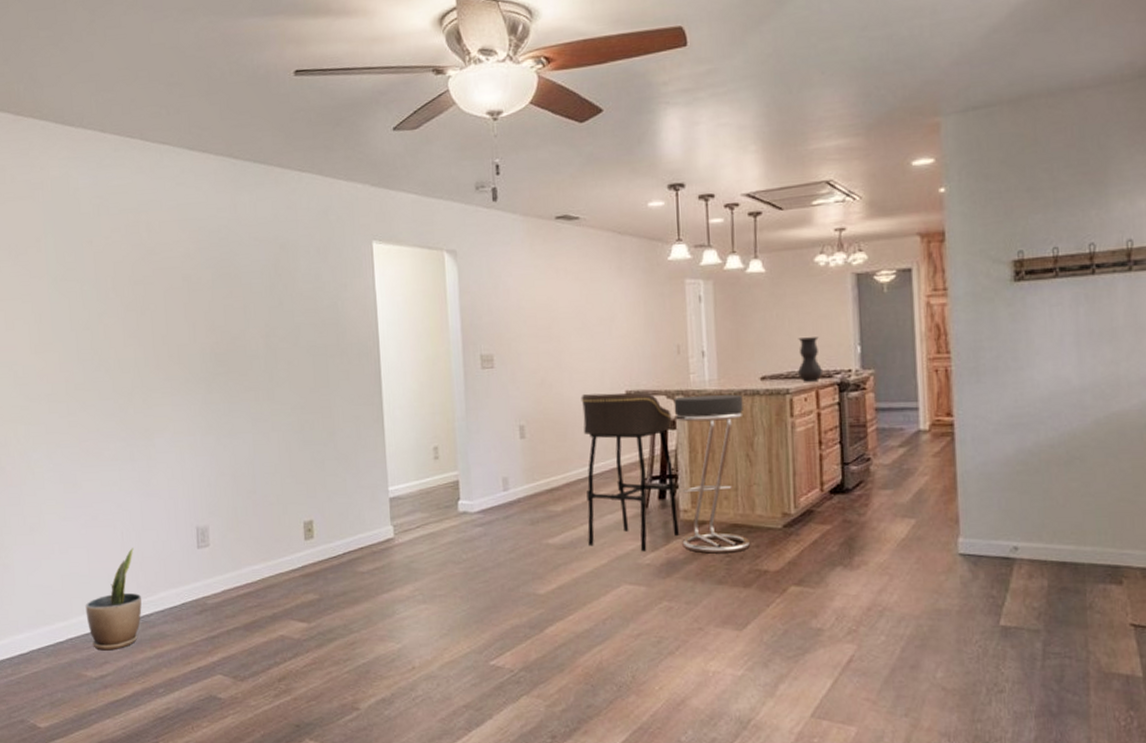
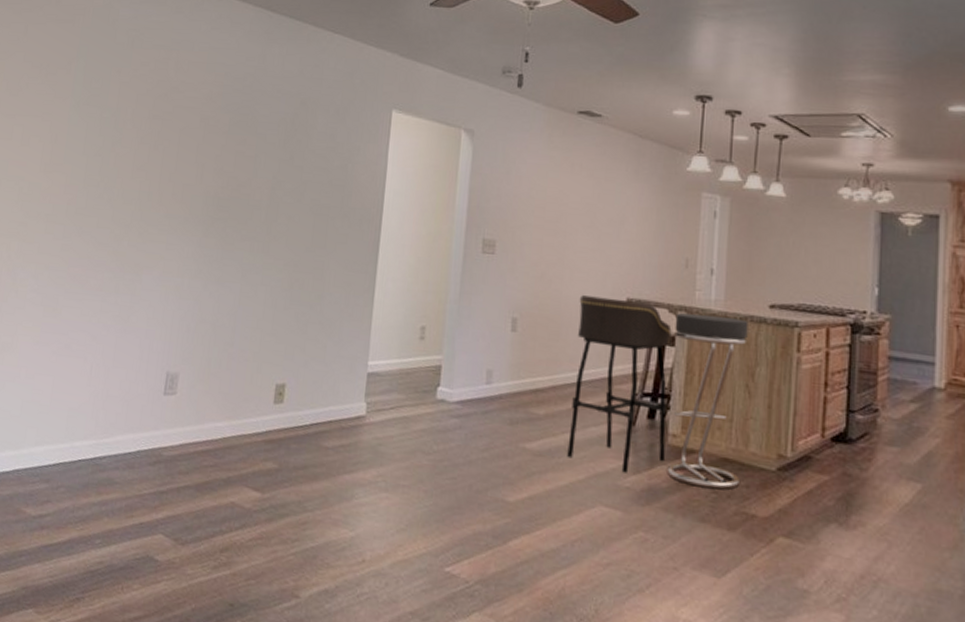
potted plant: present [85,548,142,651] -> none [38,384,100,490]
vase: present [798,337,824,383] -> none [810,270,837,320]

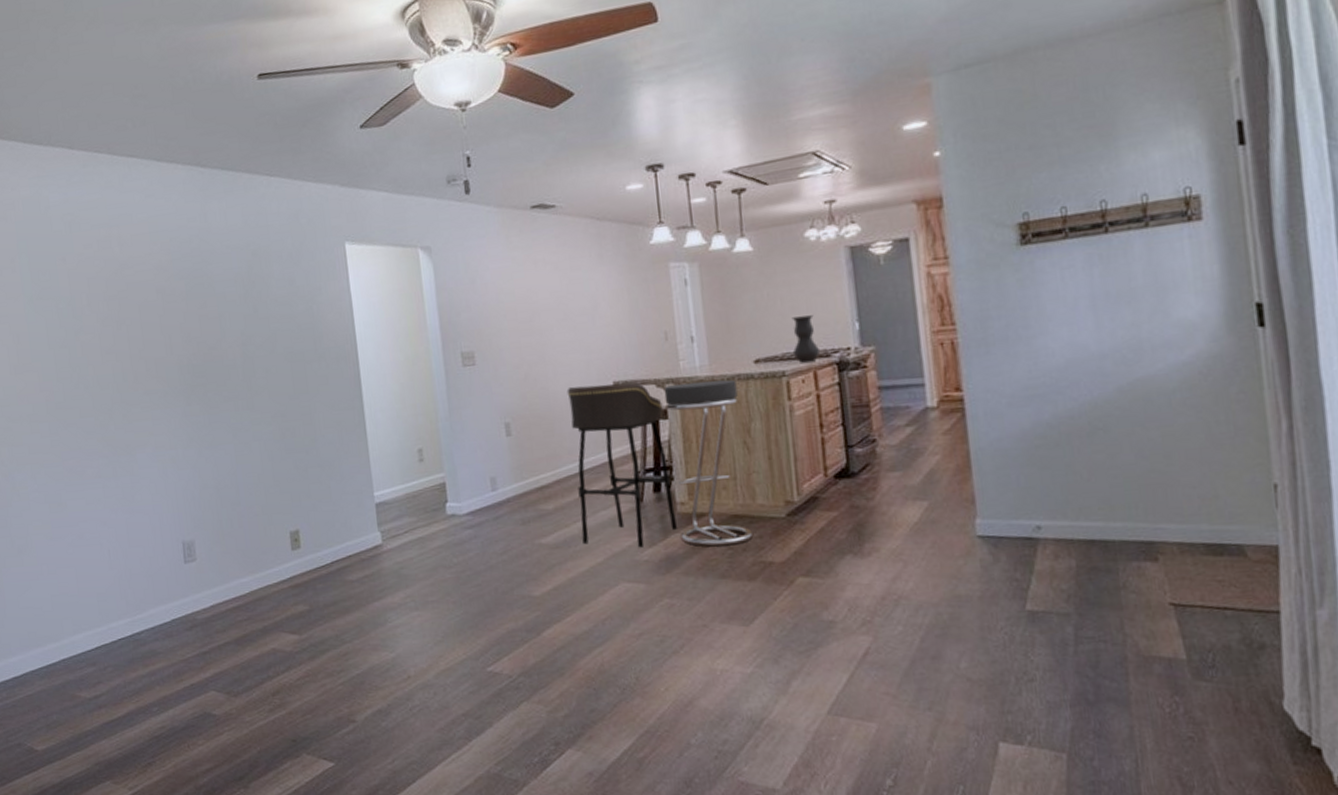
vase: none [810,270,837,320] -> present [791,315,821,364]

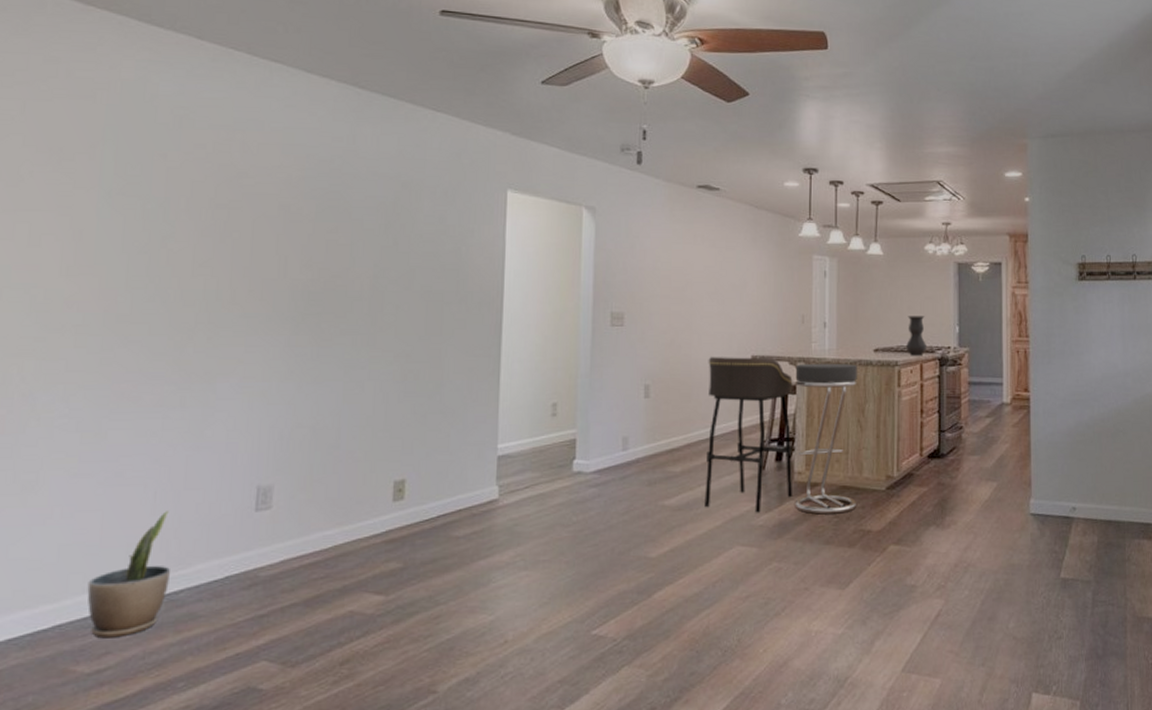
potted plant: none [76,565,132,671] -> present [87,511,170,639]

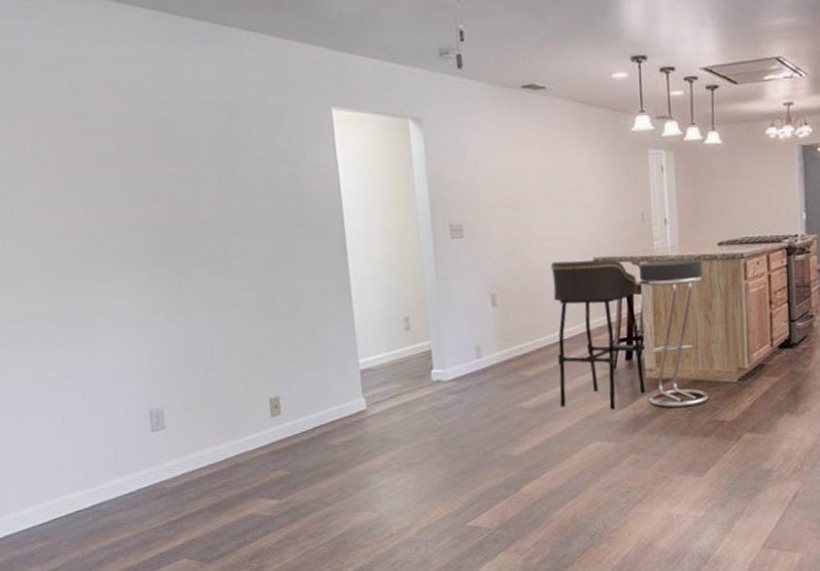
potted plant: present [87,511,170,639] -> none [24,435,92,545]
vase: present [906,316,928,357] -> none [751,205,774,248]

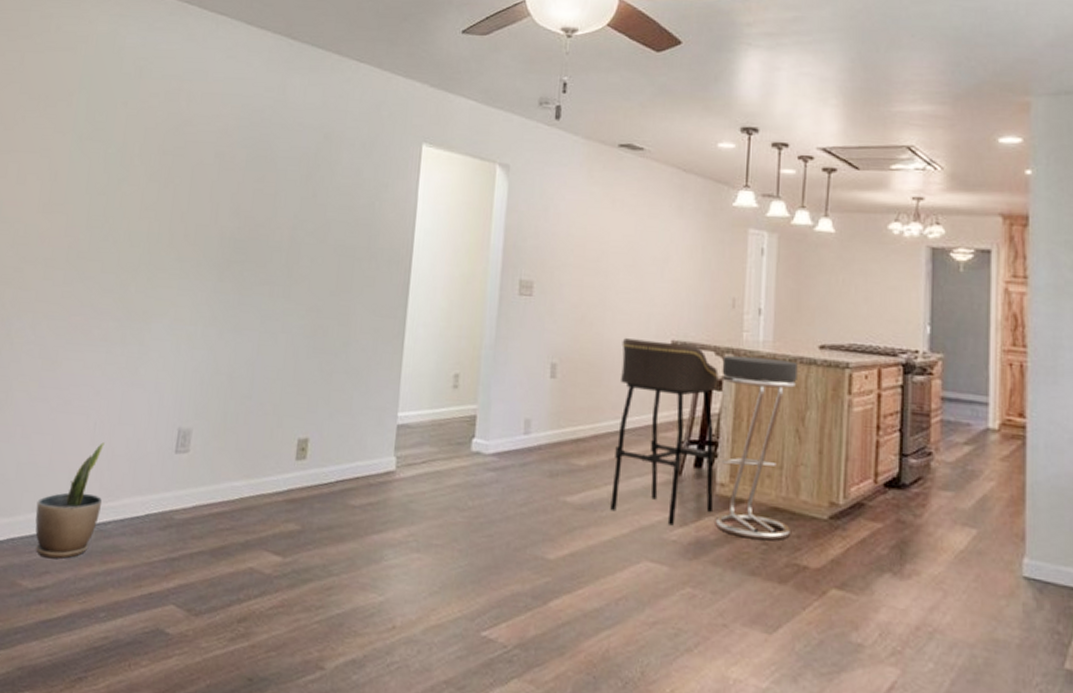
potted plant: none [24,435,92,545] -> present [35,442,105,559]

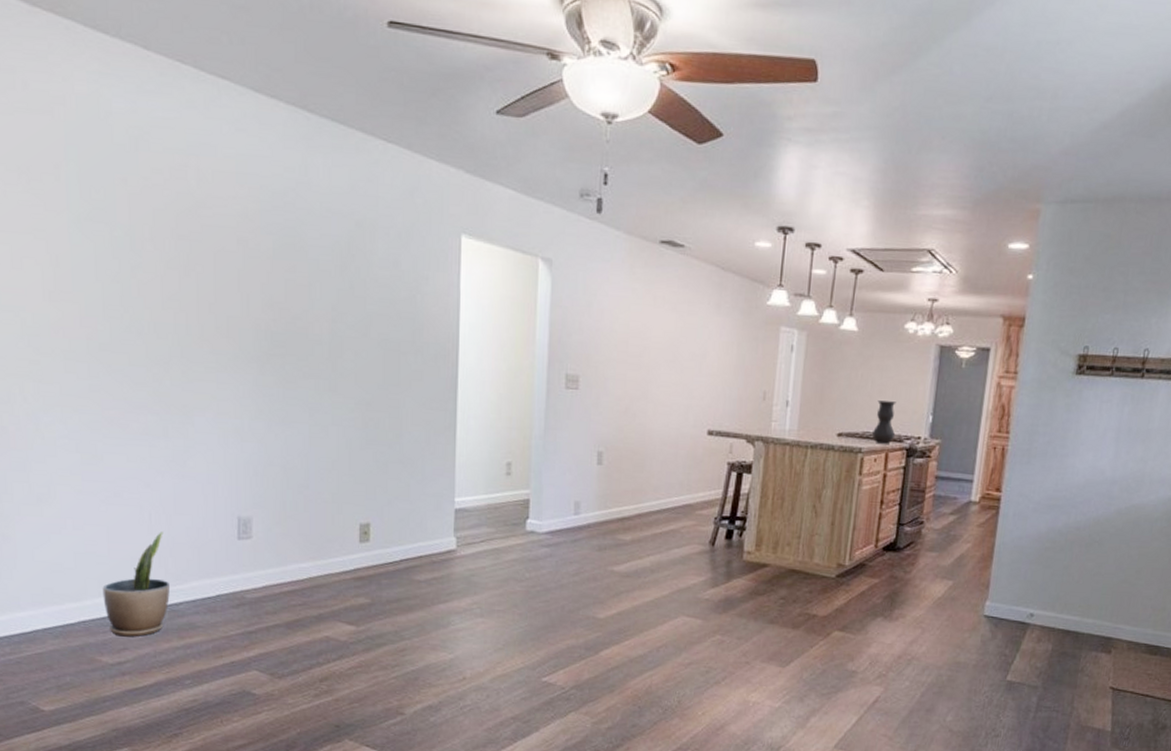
bar stool: present [610,337,719,526] -> none [652,427,749,587]
bar stool: present [715,355,798,541] -> none [741,442,818,596]
vase: none [861,308,888,360] -> present [872,400,897,445]

